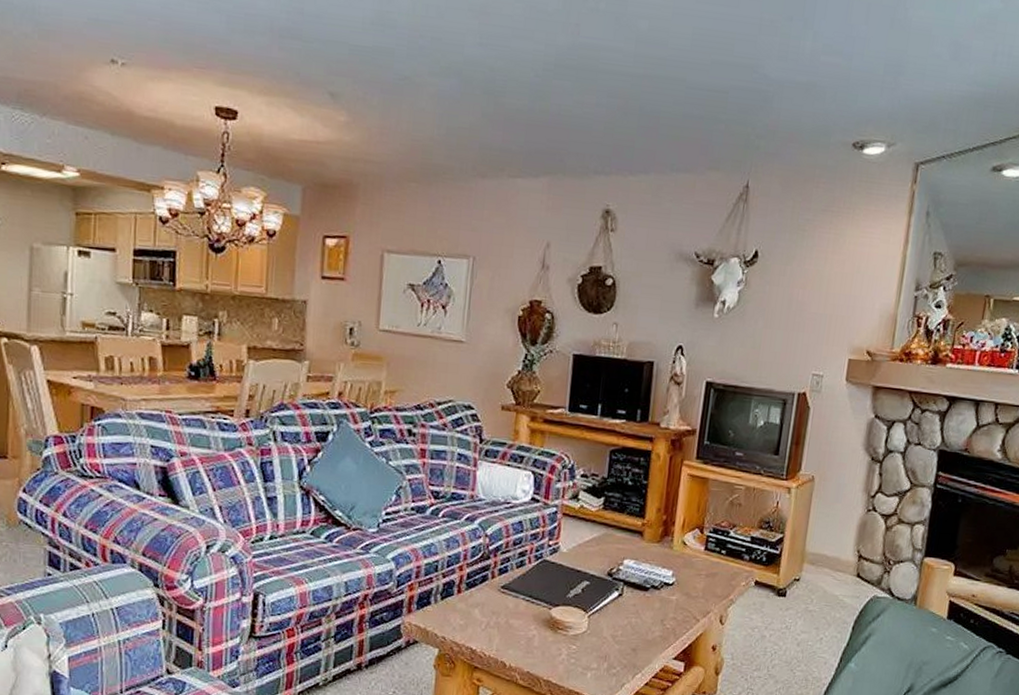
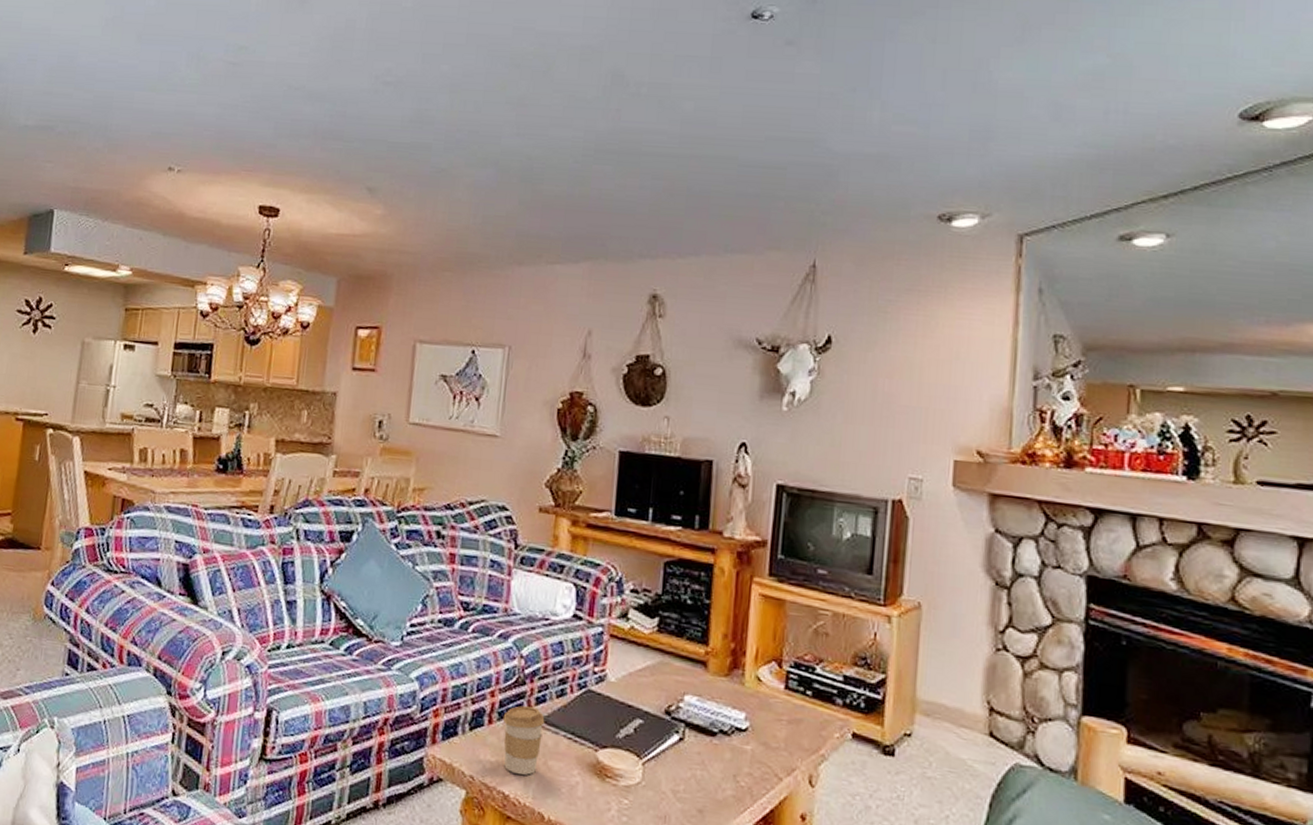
coffee cup: none [470,576,507,633] -> present [502,705,545,775]

